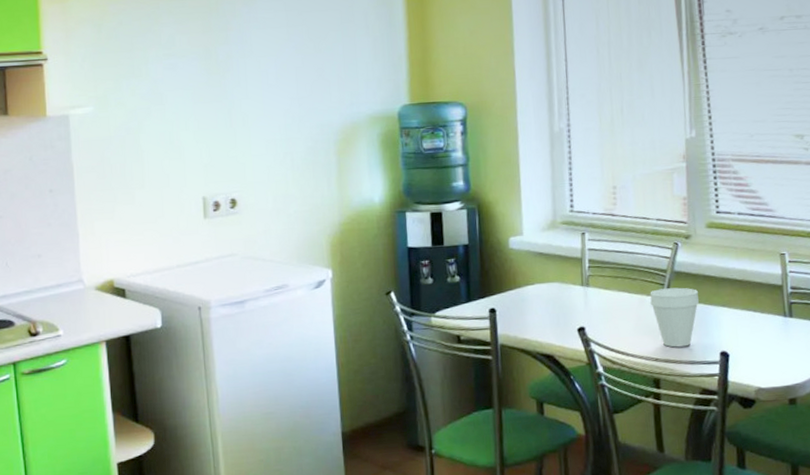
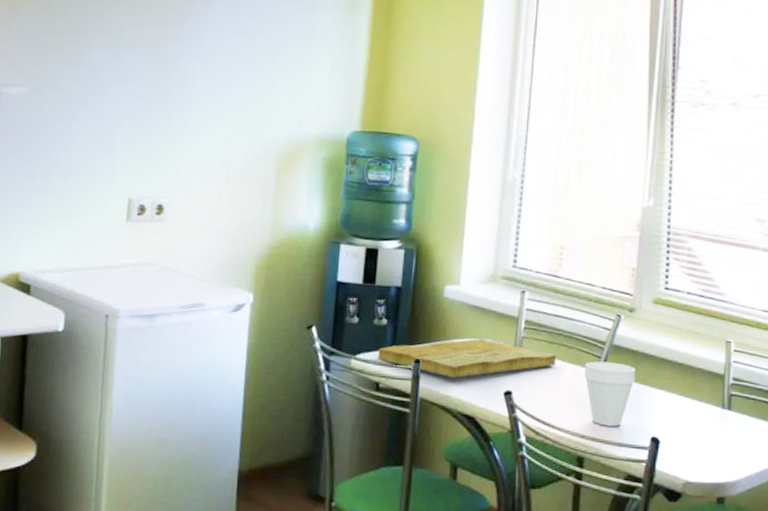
cutting board: none [455,282,623,322] -> present [378,338,557,378]

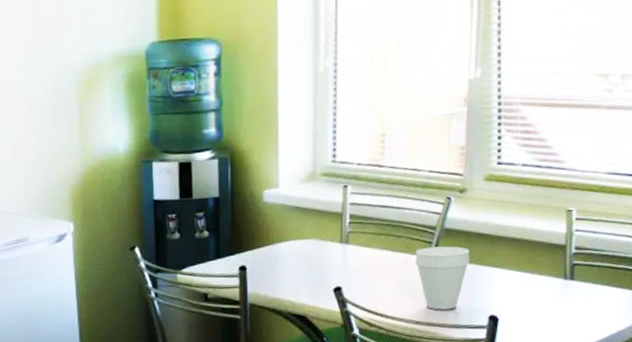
cutting board: present [378,338,557,378] -> none [203,238,385,281]

